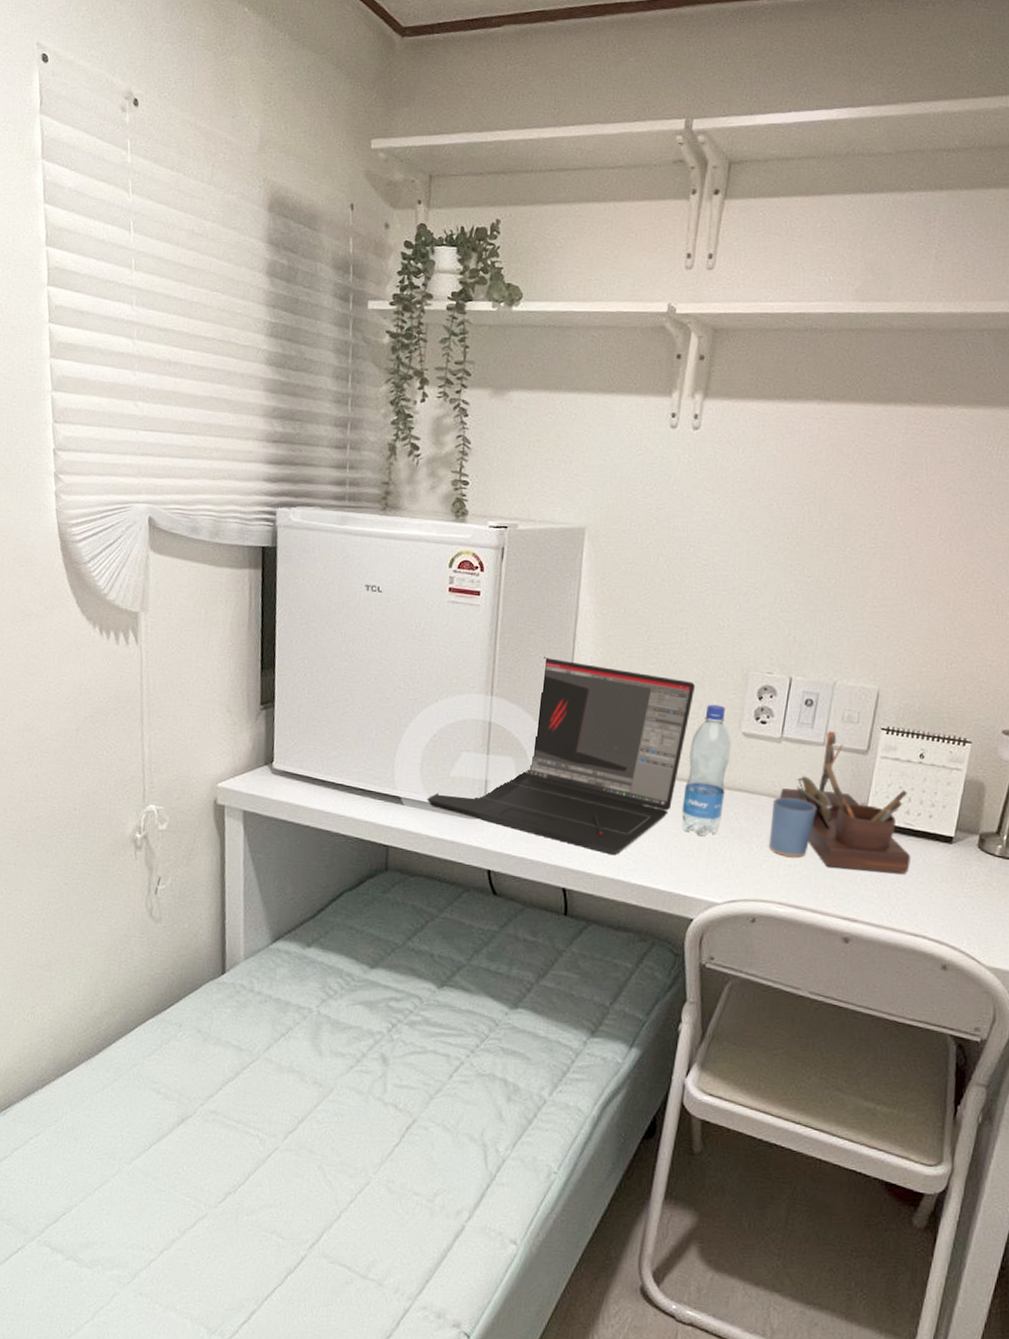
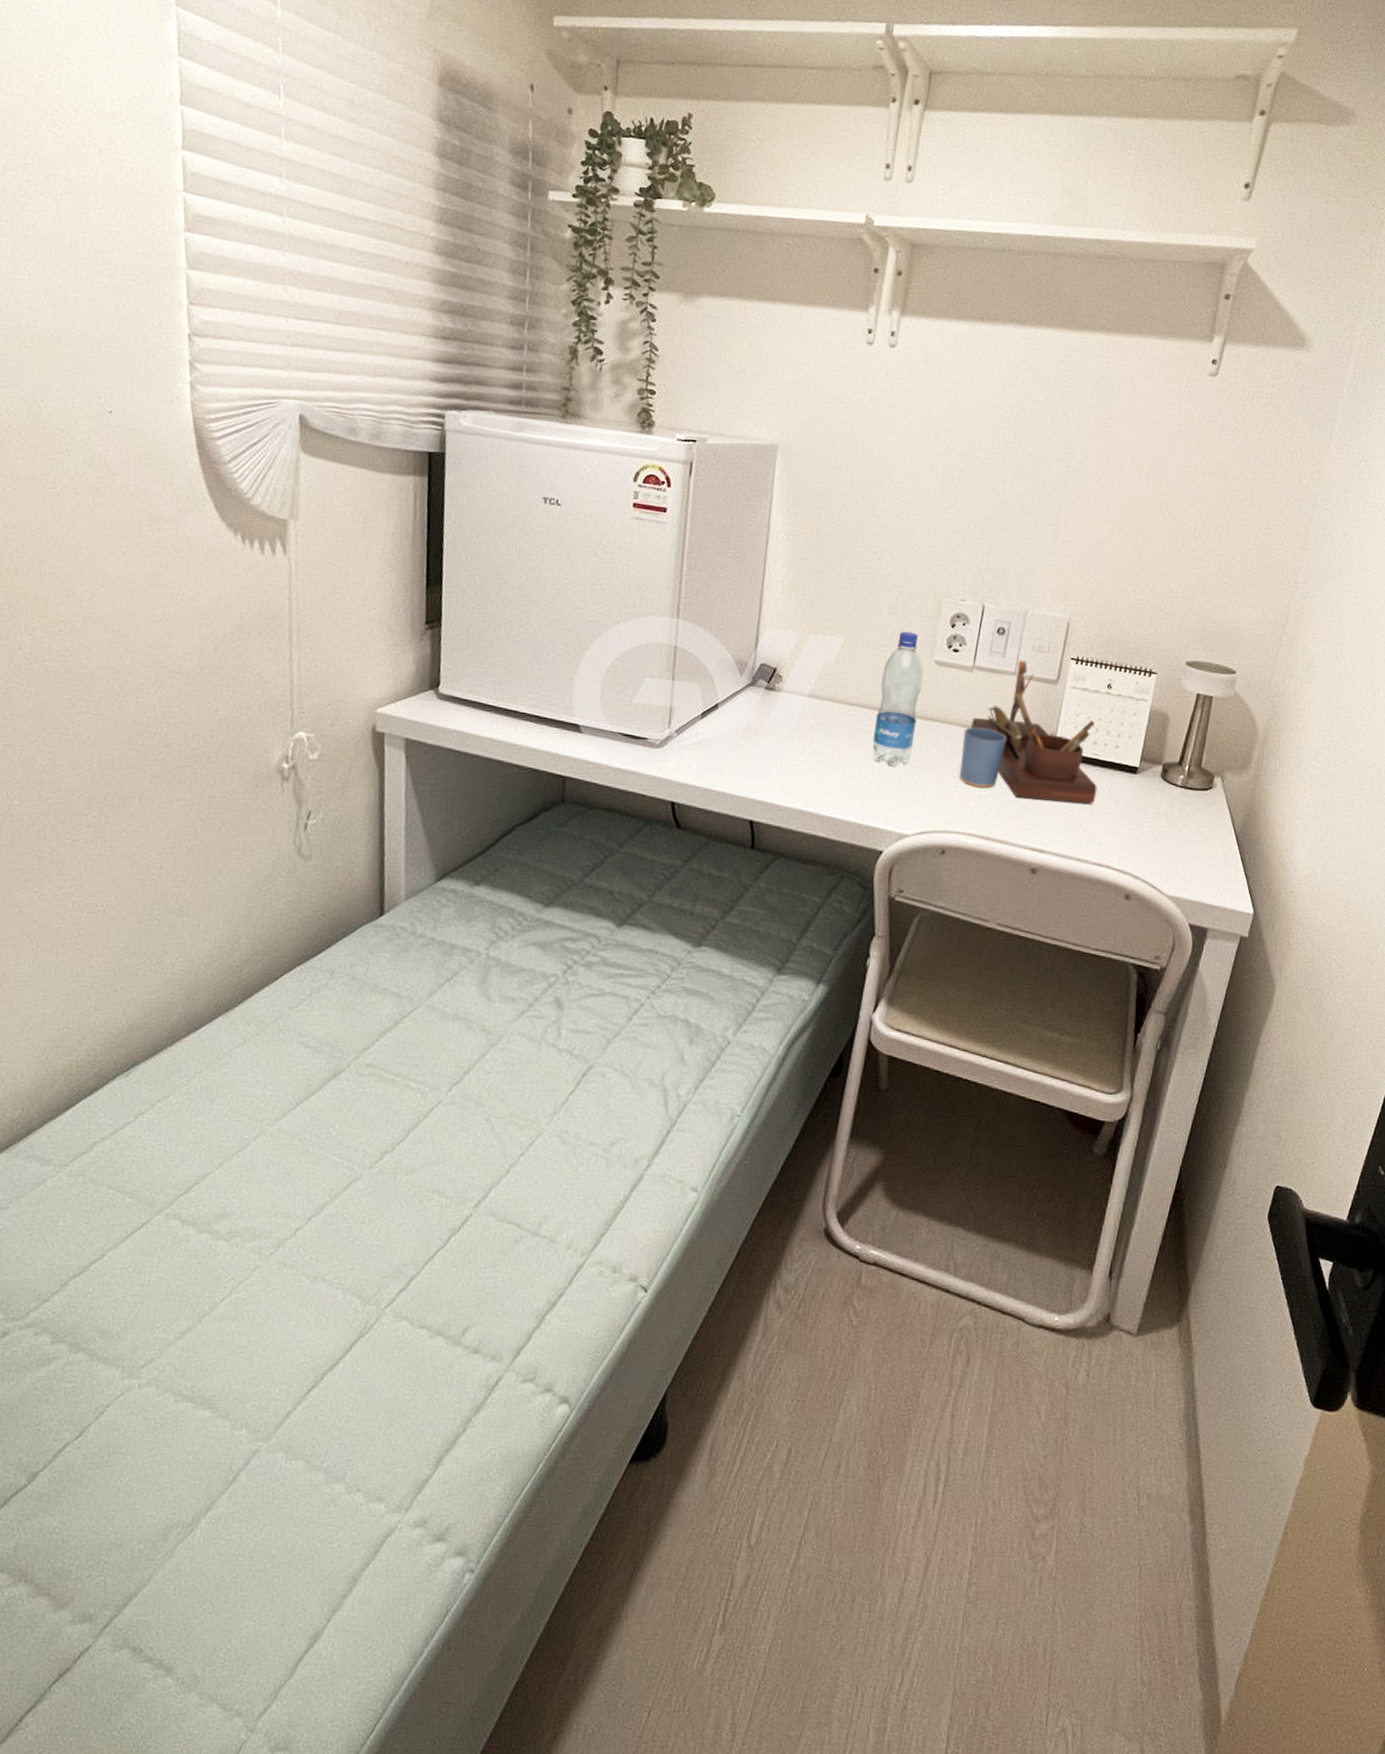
laptop: present [426,657,695,855] -> none [607,579,888,786]

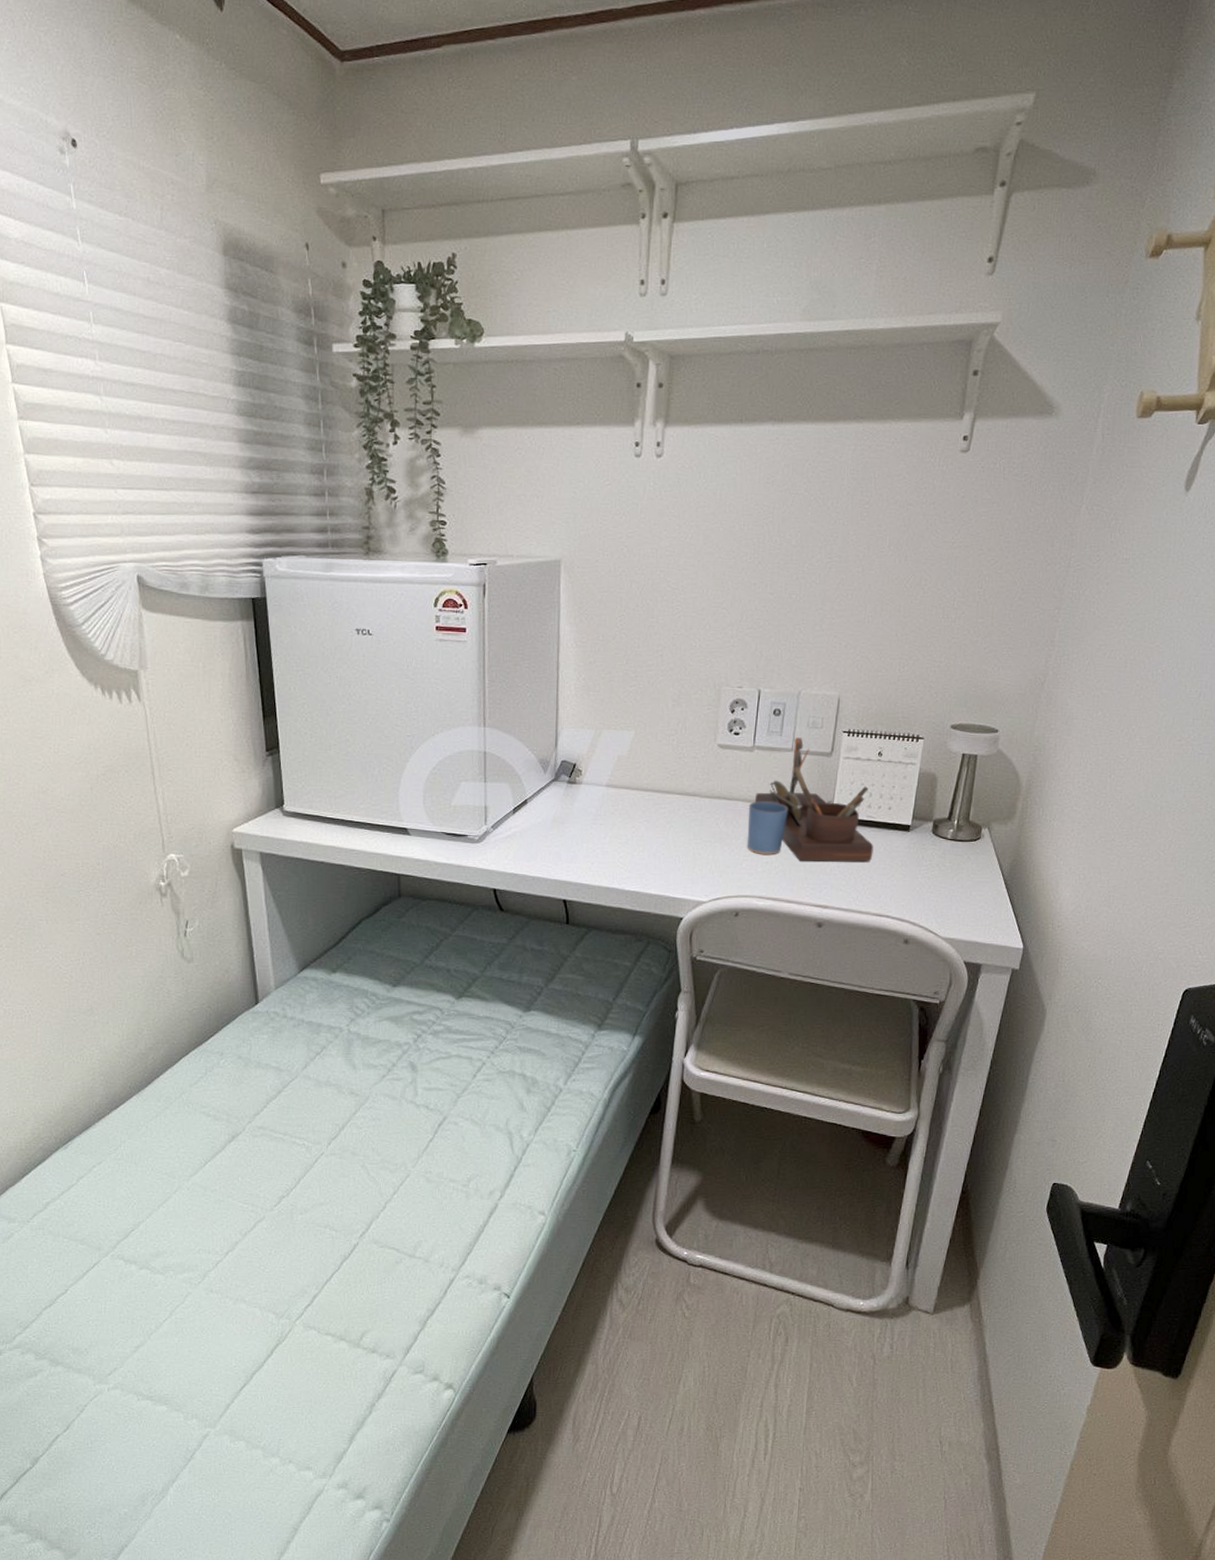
bottle: present [872,631,923,767] -> none [667,720,708,843]

